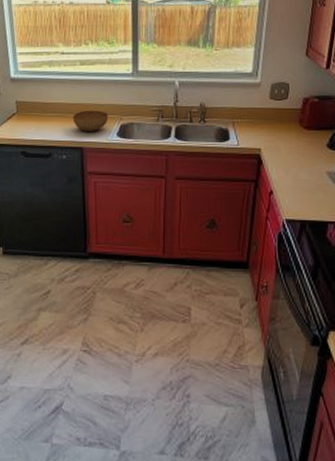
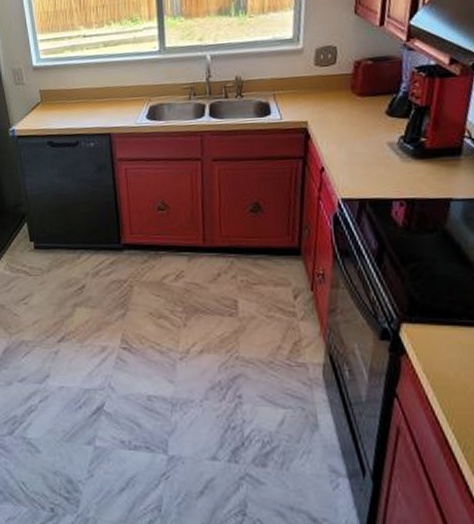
bowl: present [73,110,109,131] -> none [98,93,137,116]

